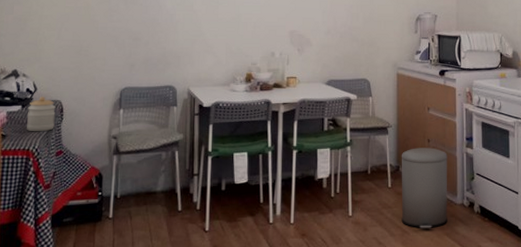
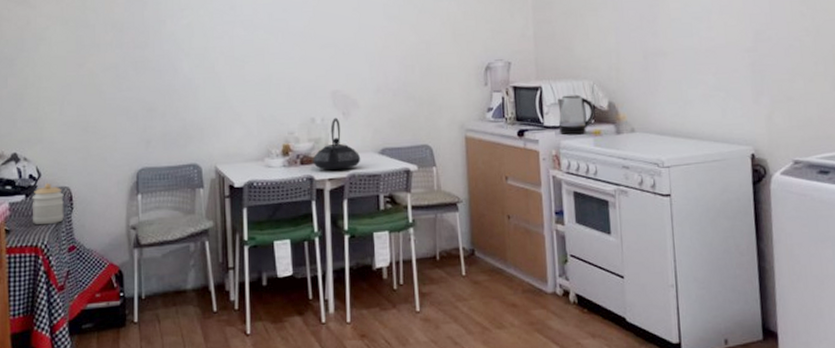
teapot: none [270,53,311,96] -> present [313,117,361,171]
pedal bin: present [401,147,448,228] -> none [475,225,537,324]
kettle: none [472,43,502,76] -> present [558,94,595,135]

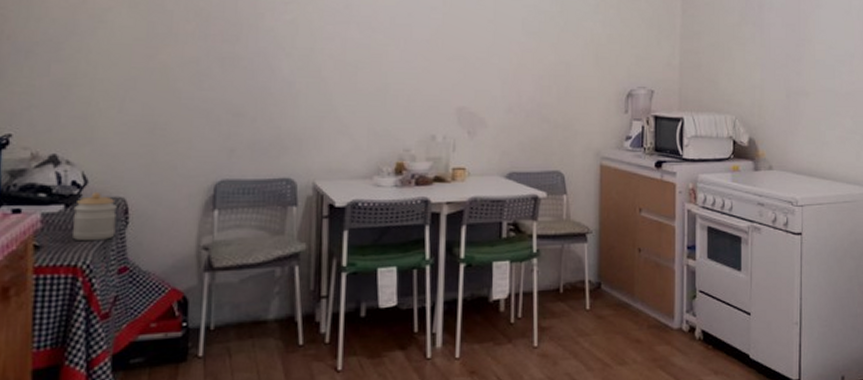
teapot: present [313,117,361,171] -> none [429,136,485,193]
kettle: present [558,94,595,135] -> none [697,127,735,169]

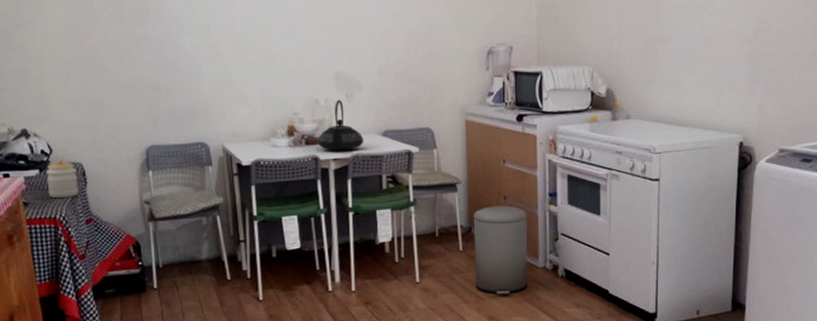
teapot: none [429,136,485,193] -> present [317,99,364,151]
pedal bin: none [602,259,663,360] -> present [473,205,528,294]

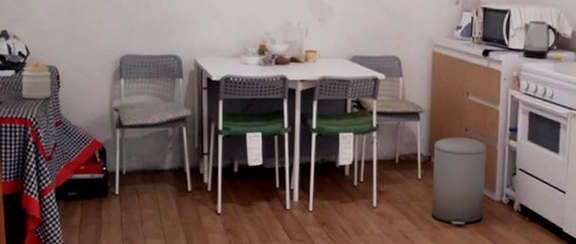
teapot: present [317,99,364,151] -> none [287,23,333,73]
kettle: none [556,80,593,121] -> present [522,19,559,59]

